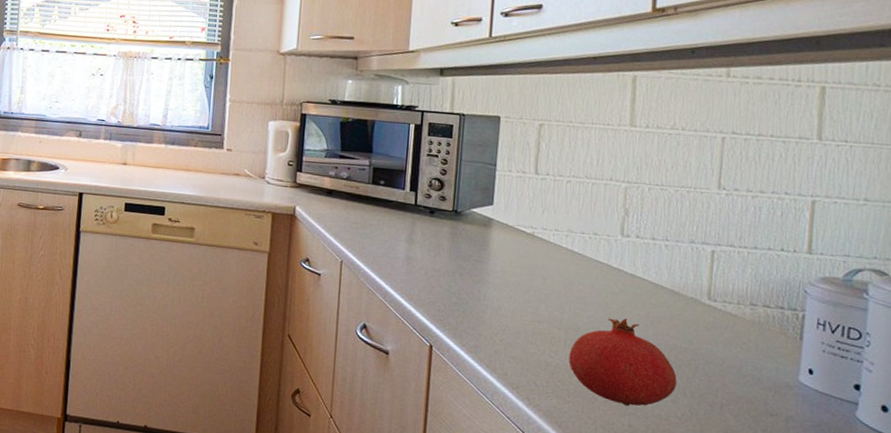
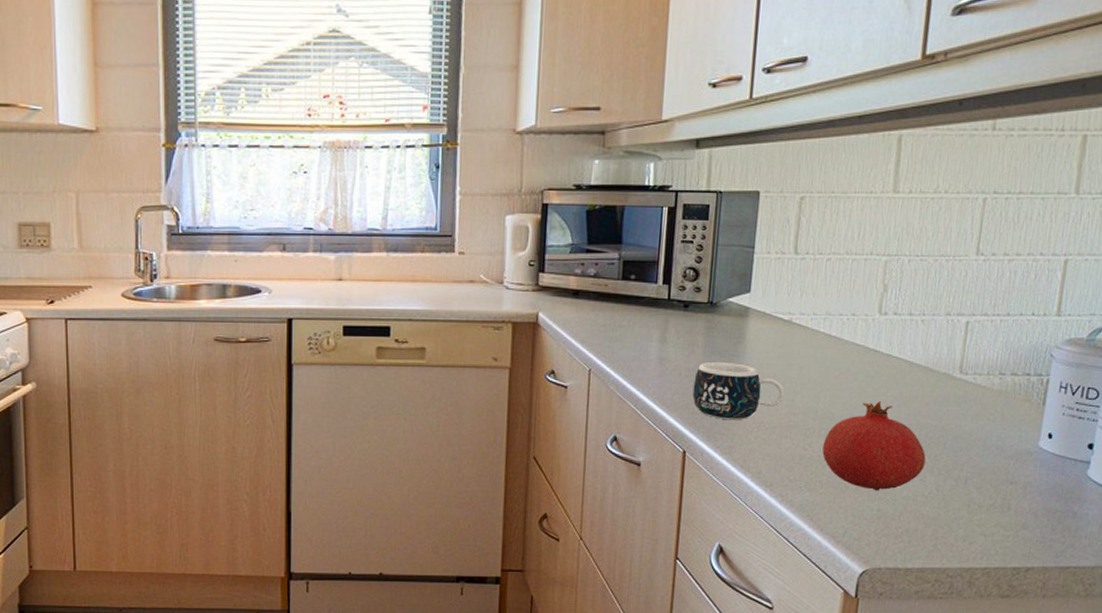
mug: none [438,265,529,322] -> present [692,361,785,421]

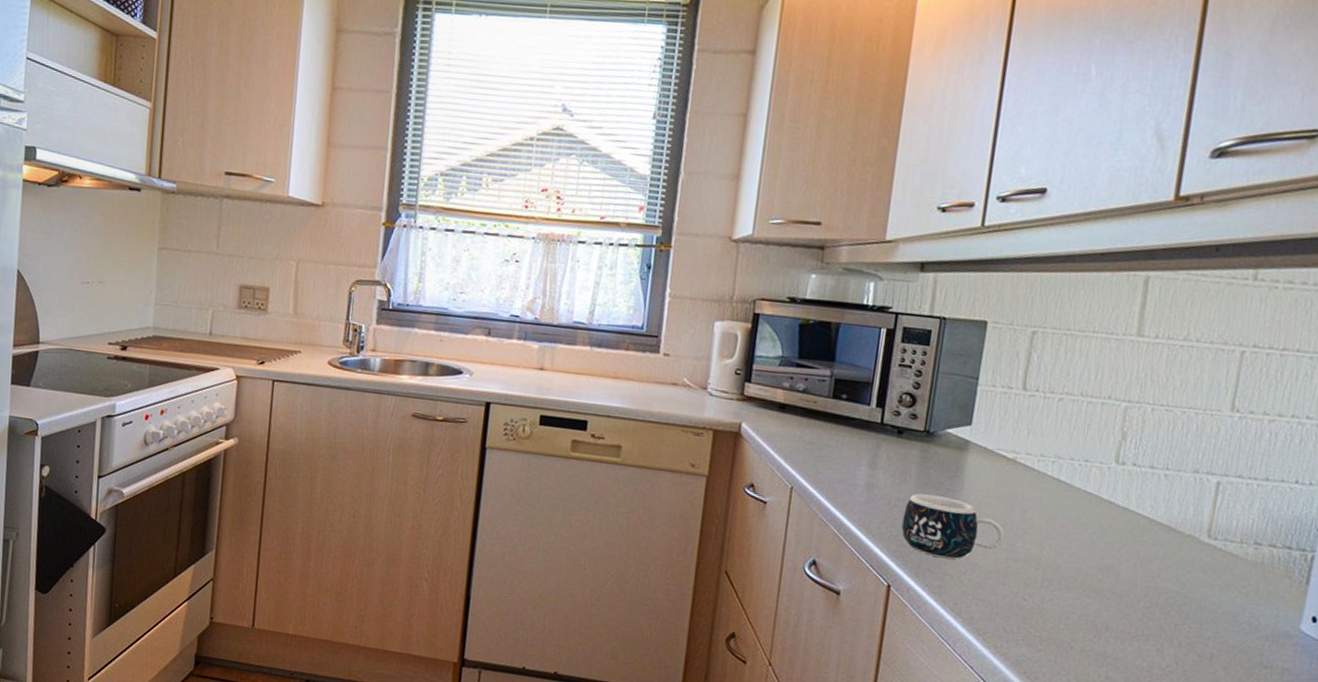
fruit: present [822,401,926,491] -> none [1044,556,1165,656]

